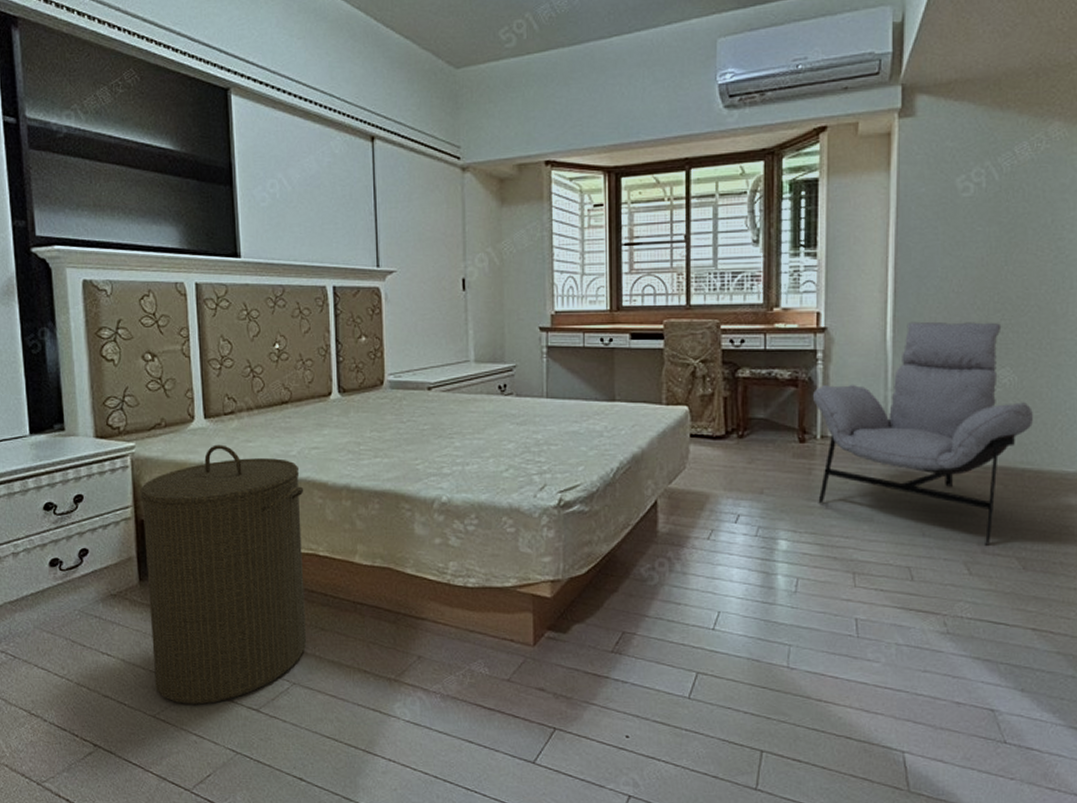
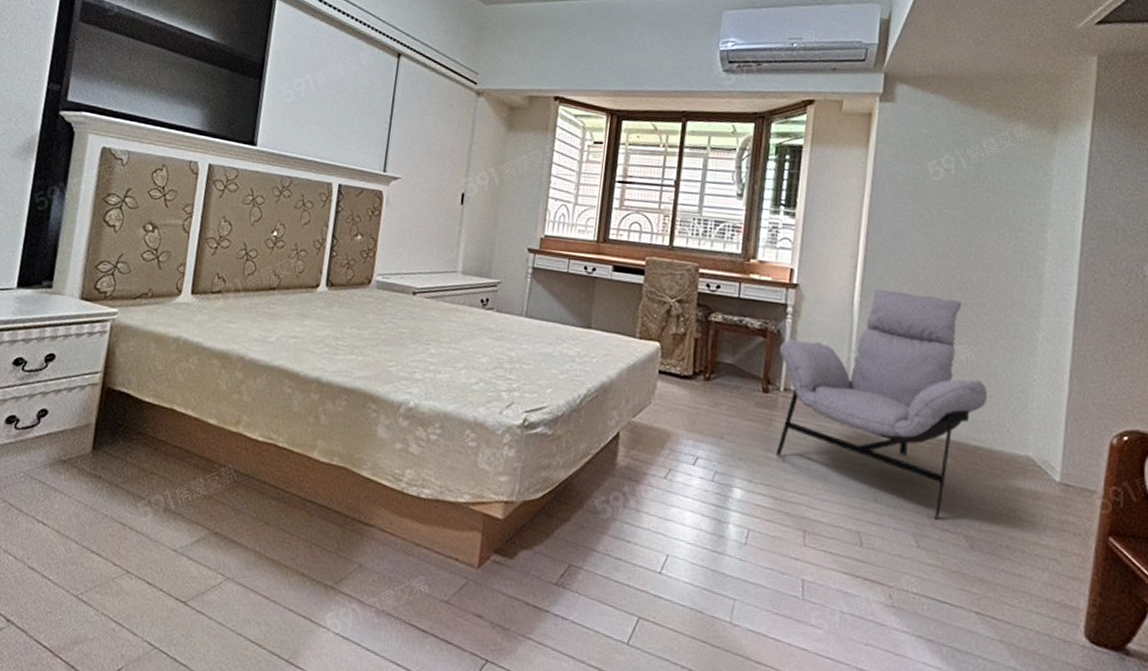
laundry hamper: present [140,444,307,705] -> none [84,321,276,590]

